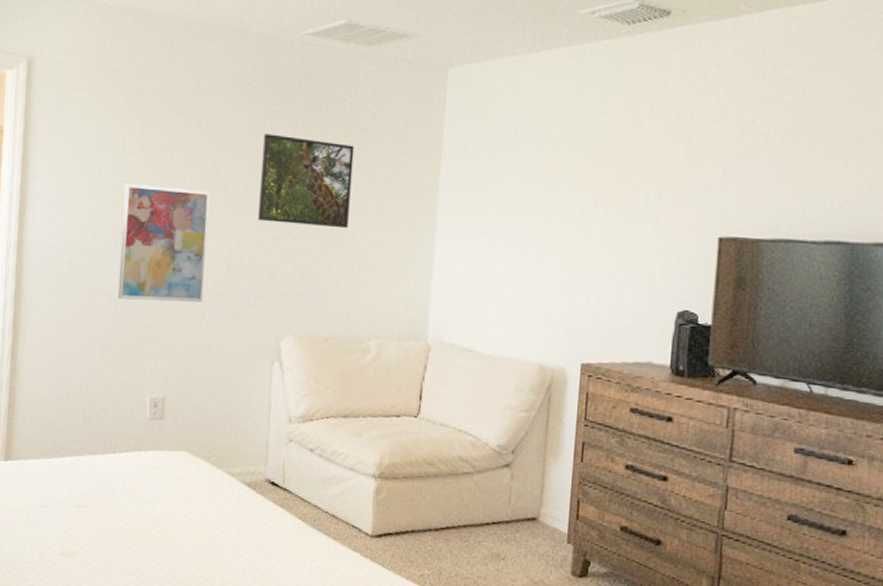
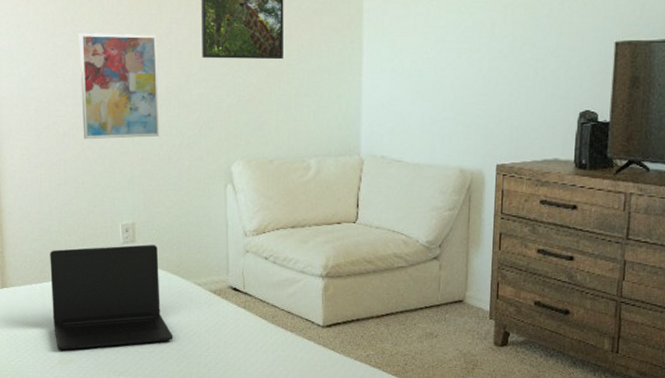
laptop: none [59,421,197,540] -> present [50,244,173,350]

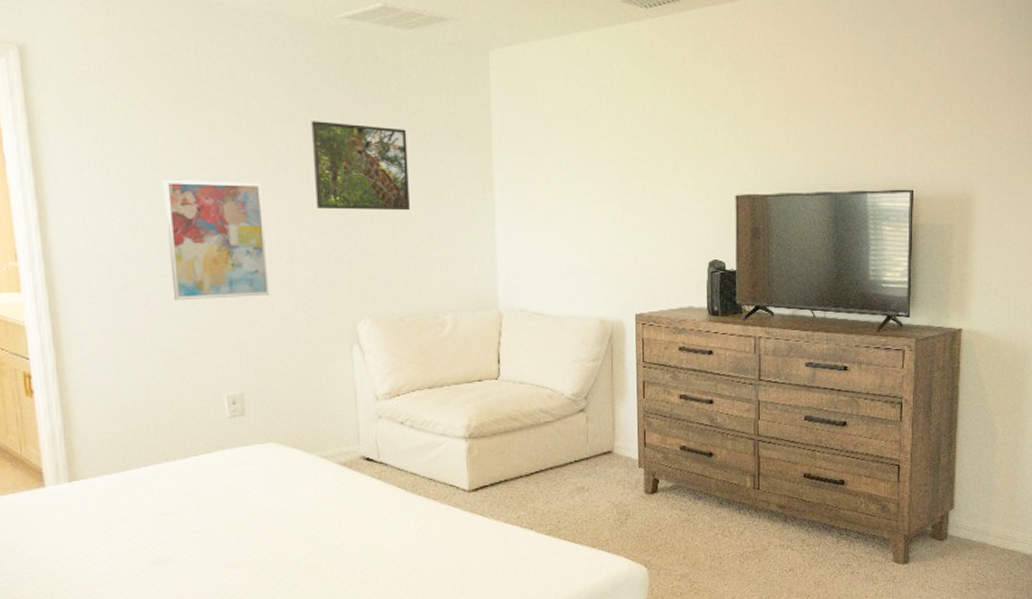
laptop: present [50,244,173,350] -> none [135,417,297,549]

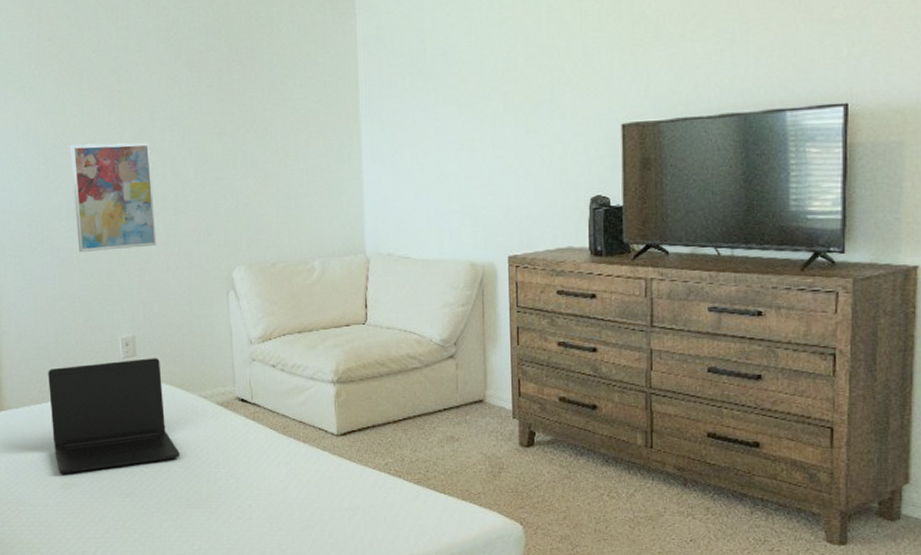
laptop: none [135,417,297,549] -> present [48,358,180,474]
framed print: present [311,121,410,211] -> none [192,81,280,164]

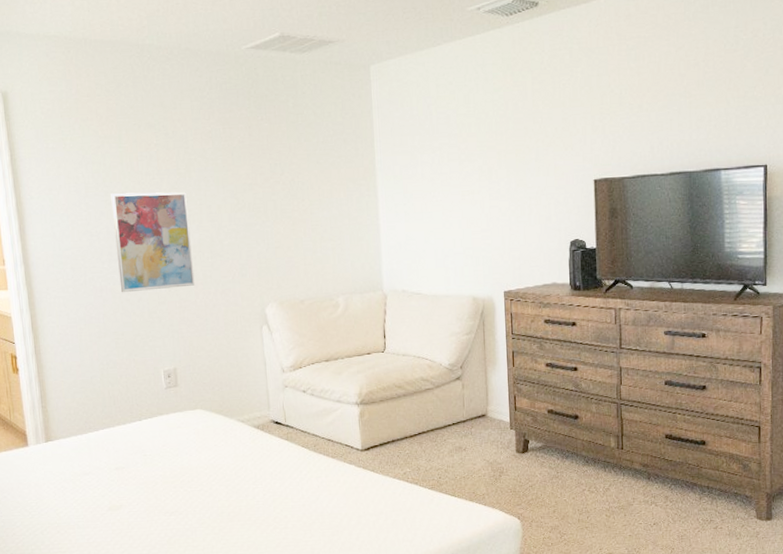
laptop: present [48,358,180,474] -> none [94,387,221,497]

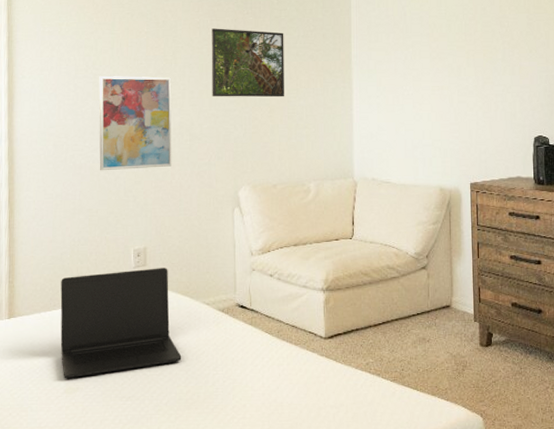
laptop: none [94,387,221,497] -> present [60,268,182,379]
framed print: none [224,137,307,212] -> present [211,28,284,98]

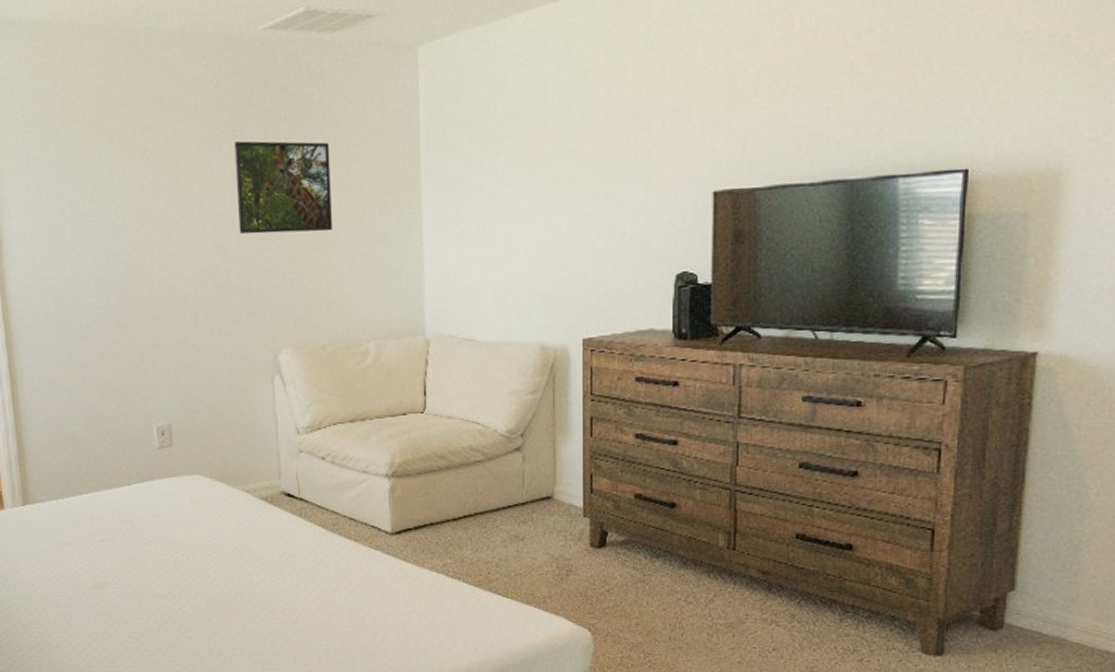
laptop: present [60,268,182,379] -> none [77,448,221,573]
wall art: present [99,76,172,171] -> none [99,210,195,333]

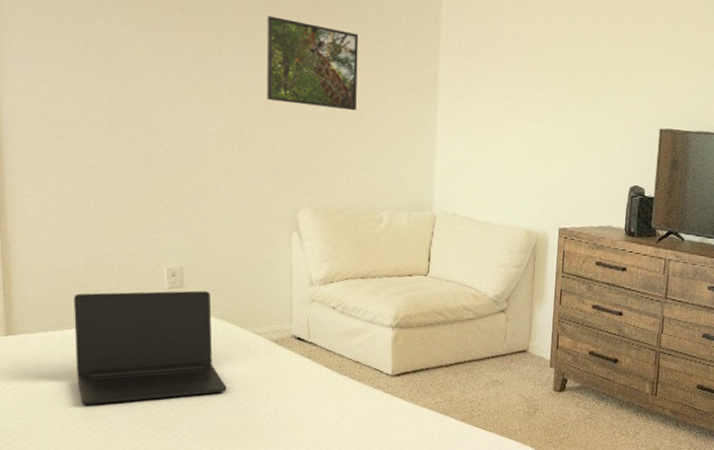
laptop: none [77,448,221,573] -> present [74,290,227,405]

